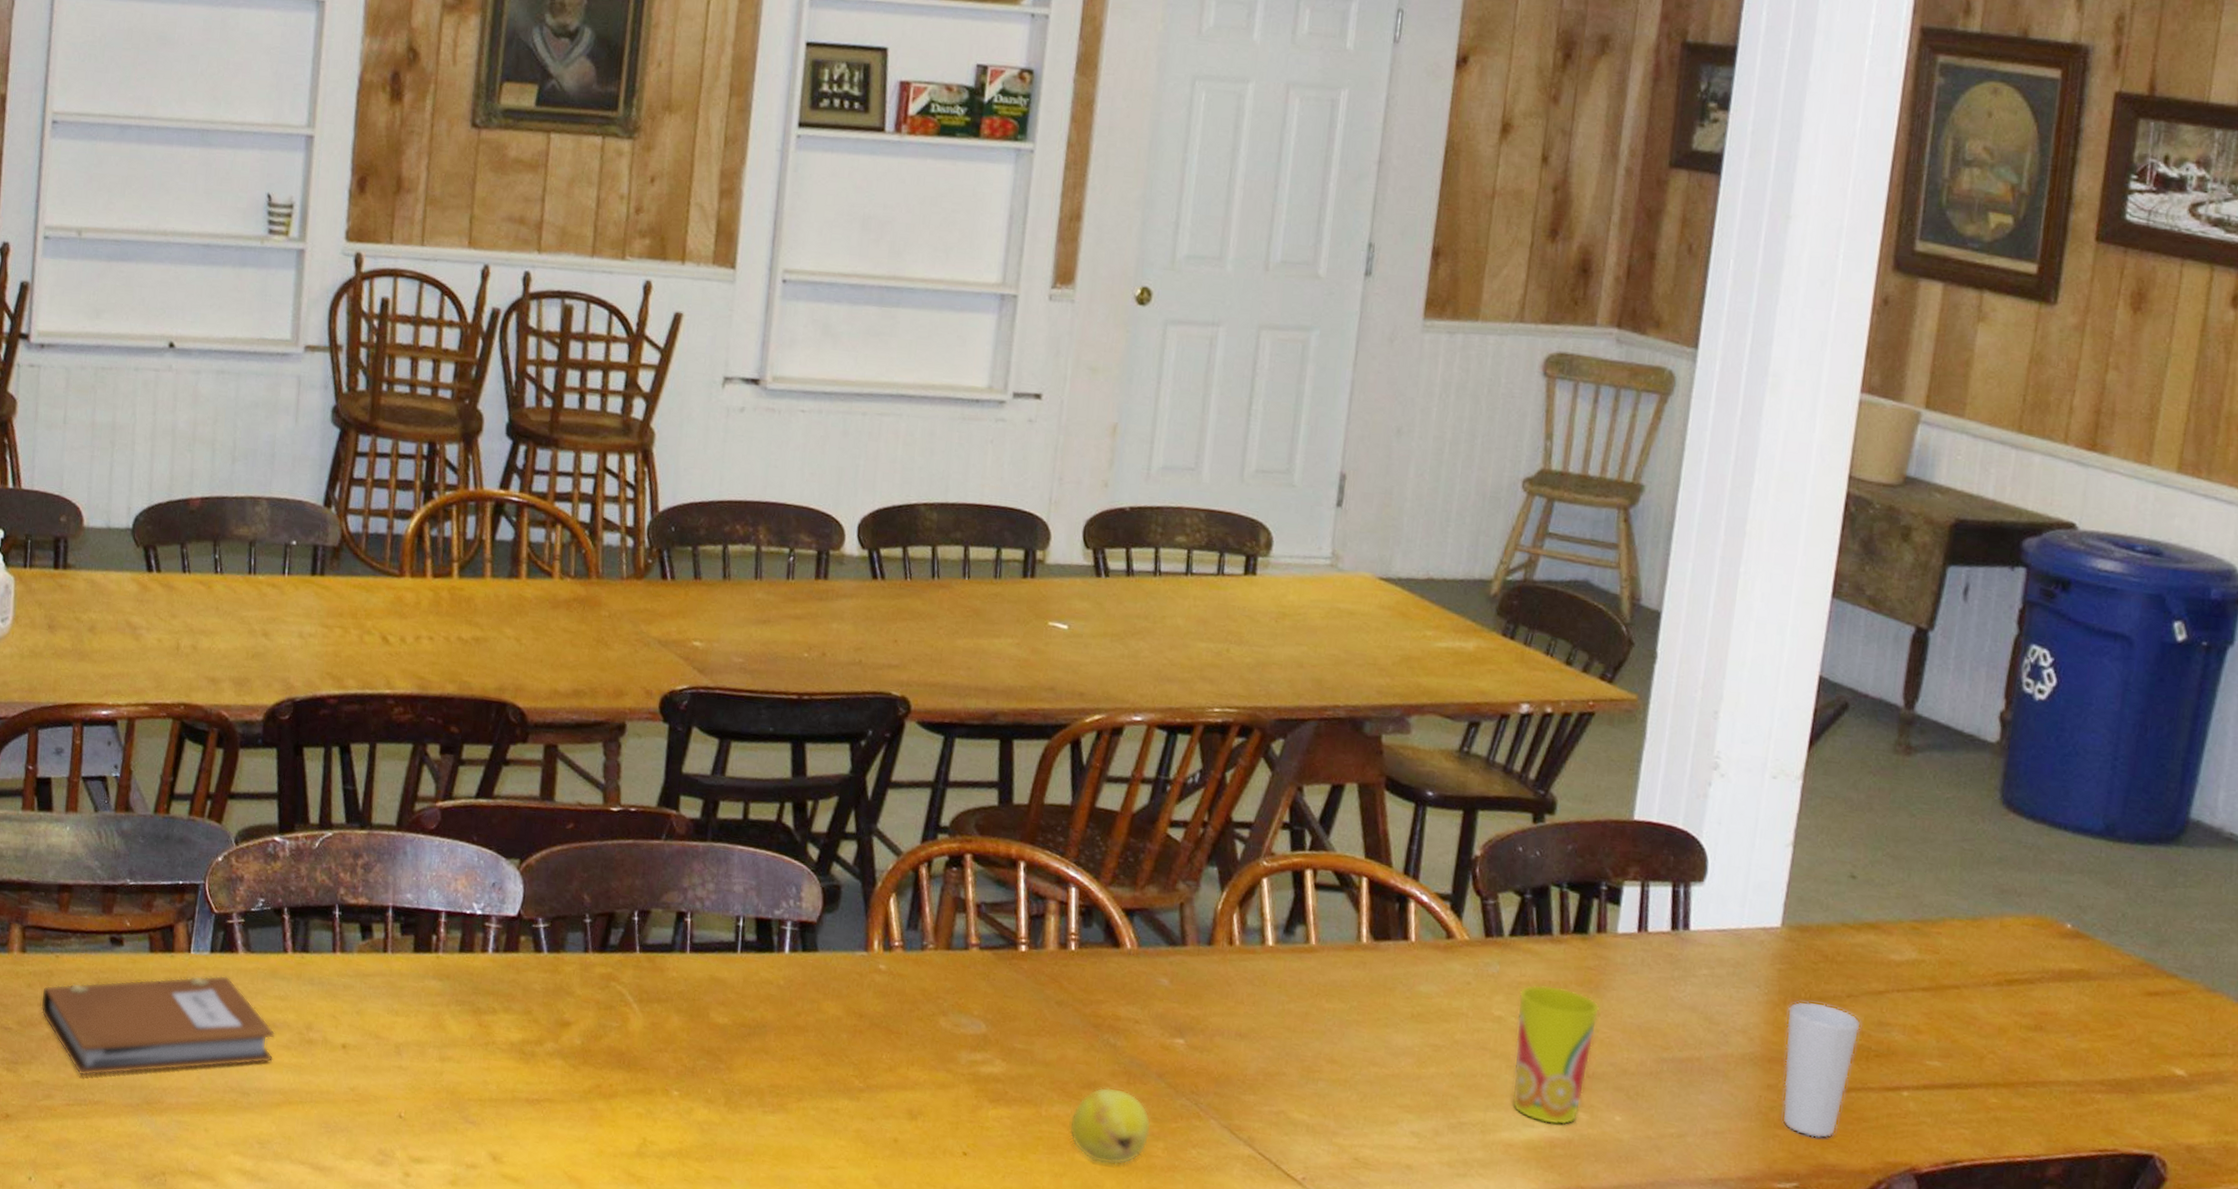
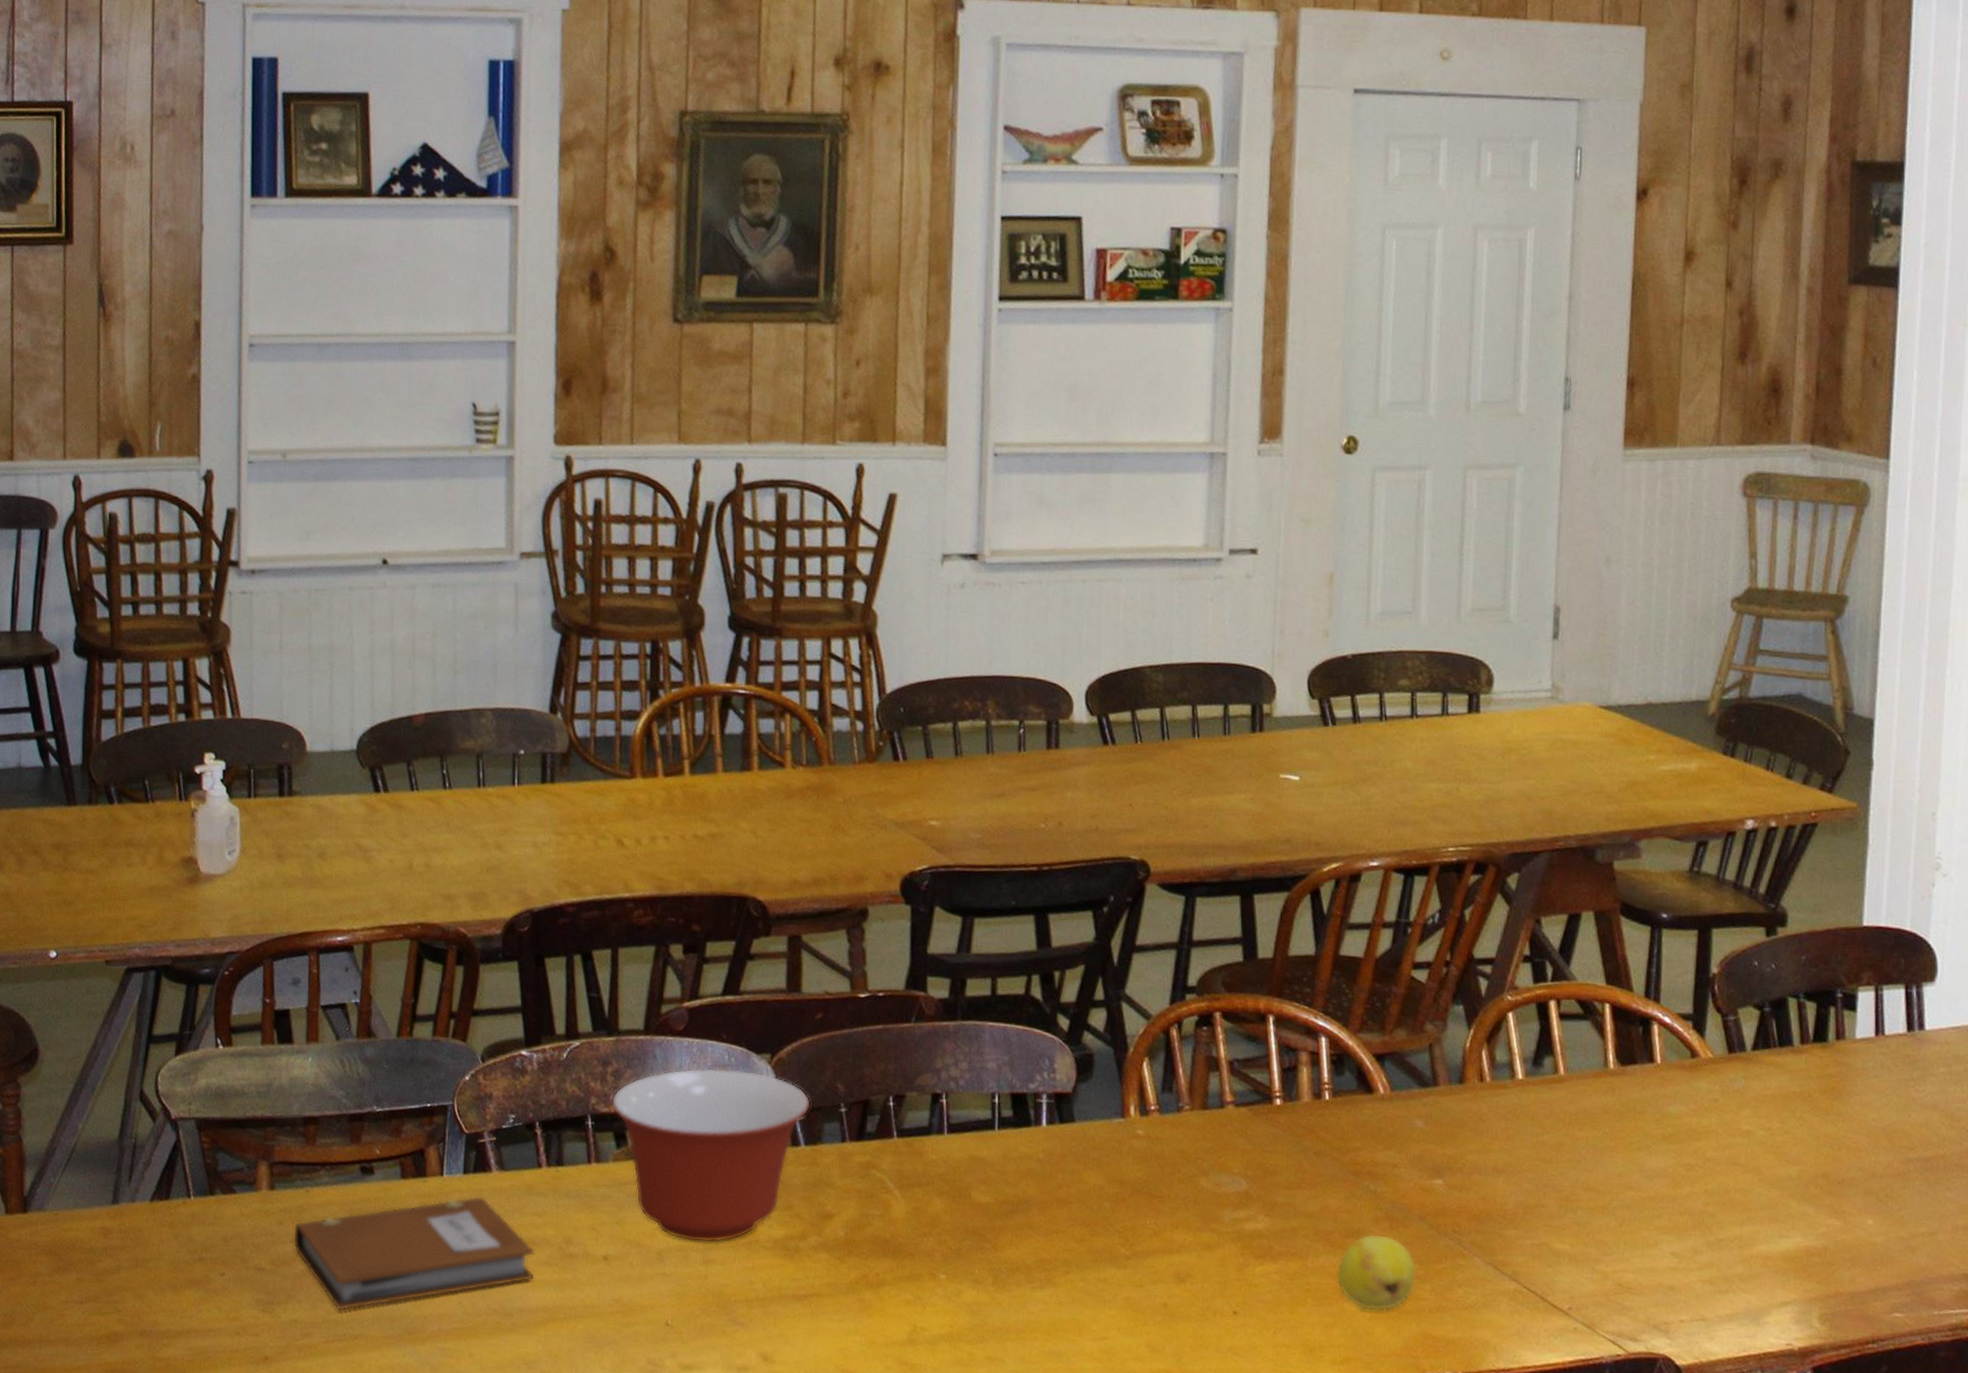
mixing bowl: none [359,867,557,1041] -> present [611,1067,811,1243]
cup: present [1512,984,1600,1125] -> none [1765,1096,1845,1234]

